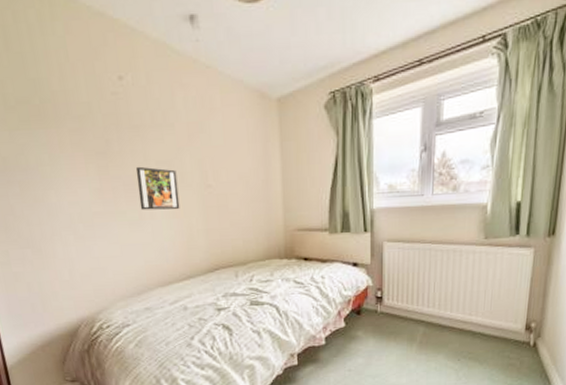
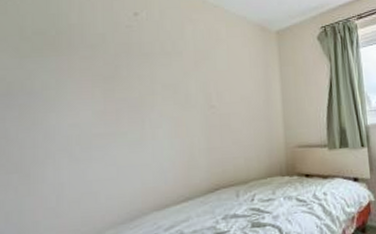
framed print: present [135,166,180,210] -> none [141,89,183,131]

